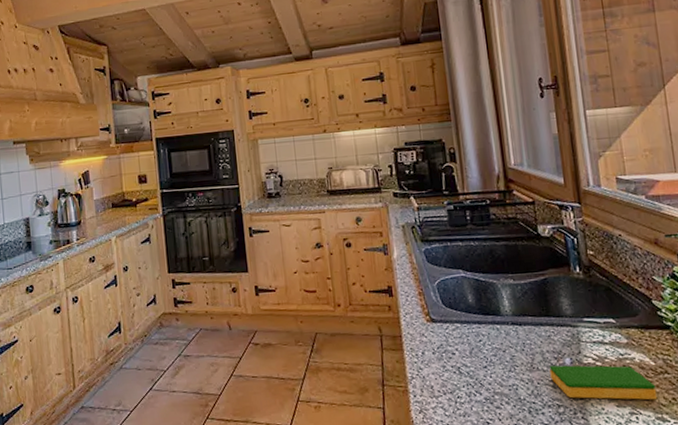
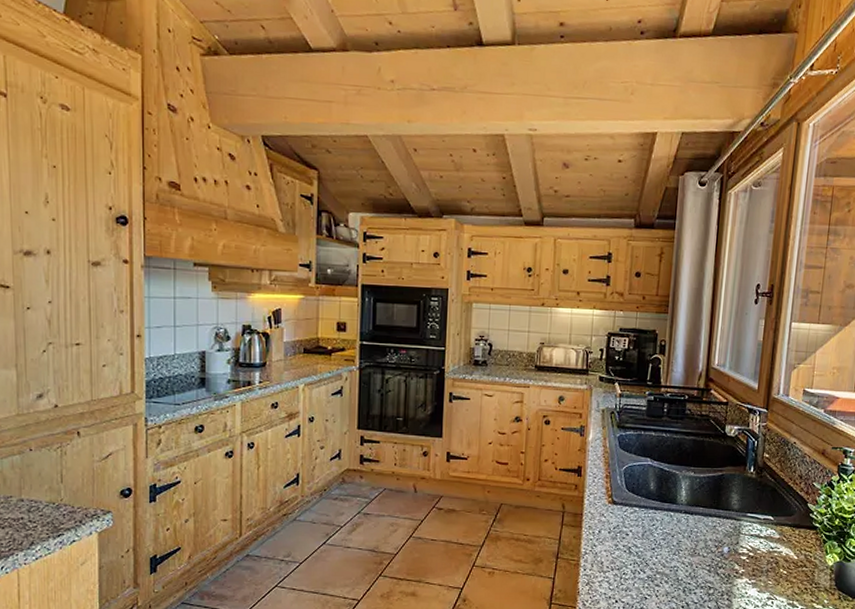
dish sponge: present [549,365,658,400] -> none [708,552,794,589]

